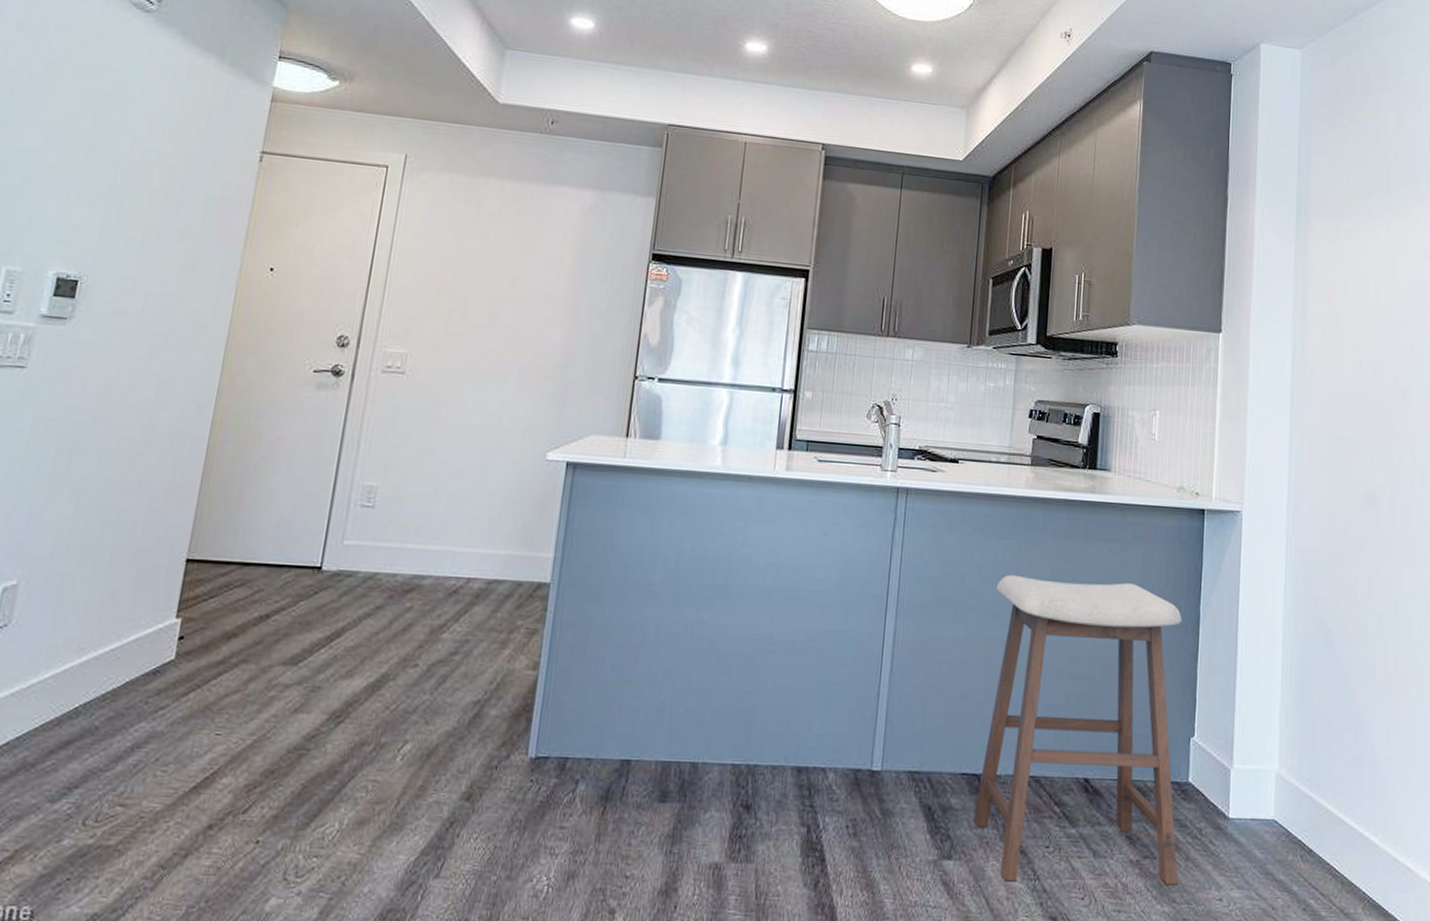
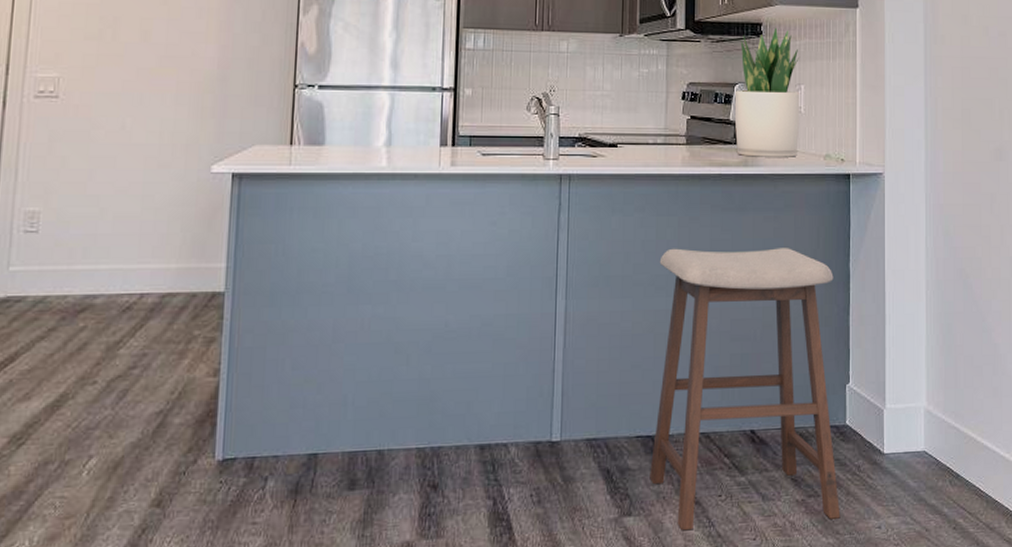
planter: none [1083,348,1156,487] -> present [735,27,800,157]

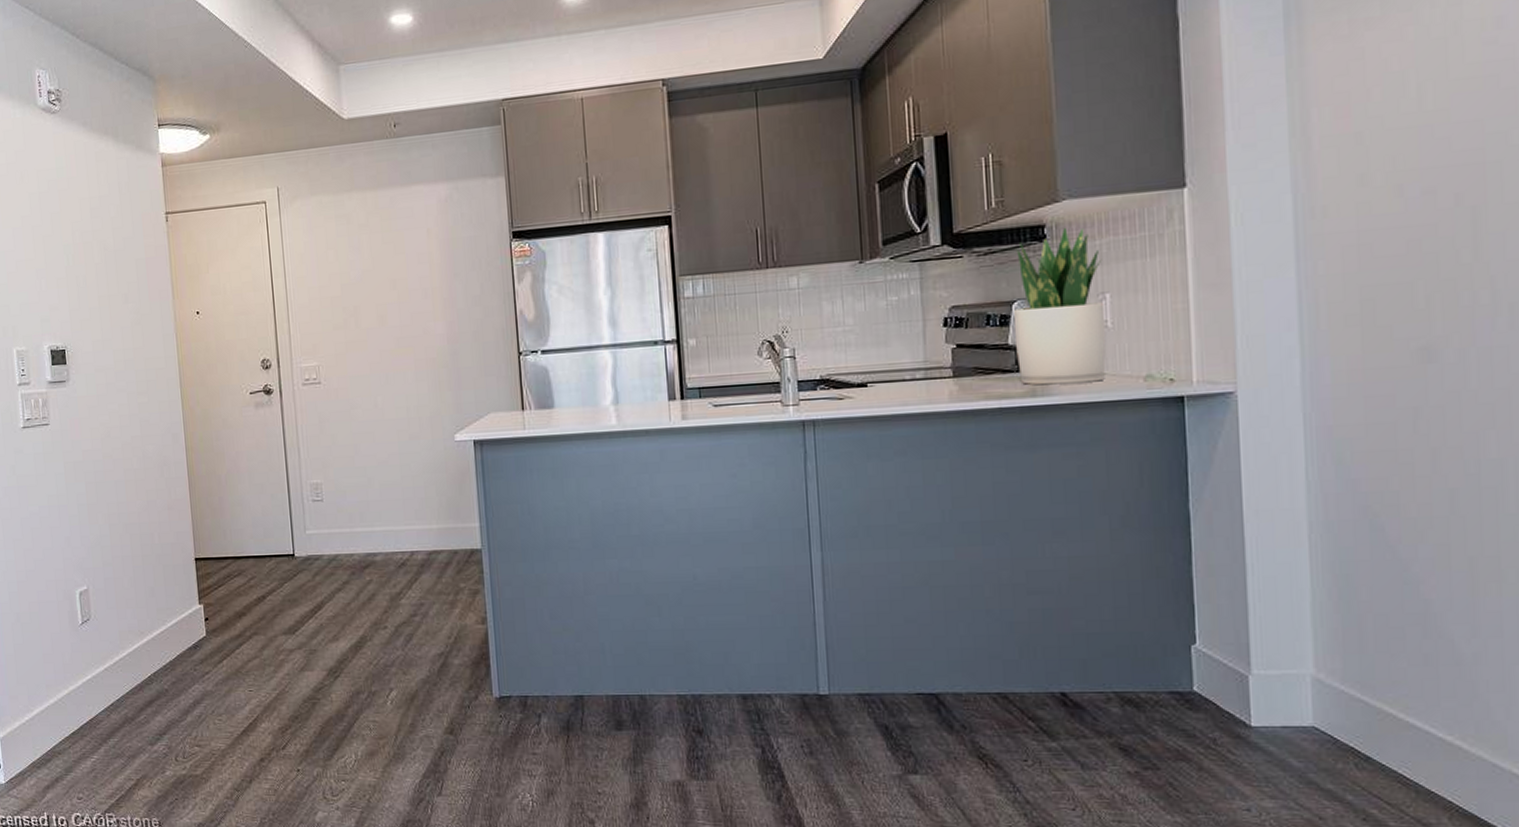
bar stool: present [650,248,841,531] -> none [929,488,1191,796]

